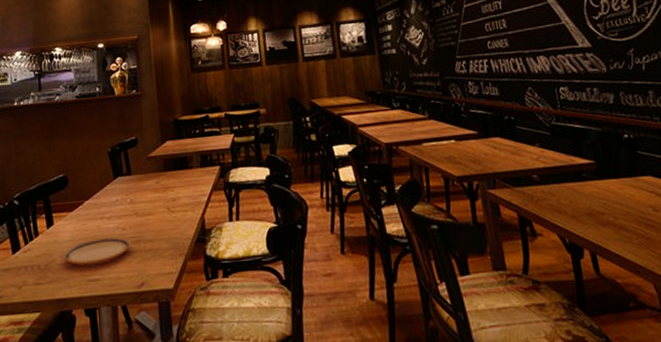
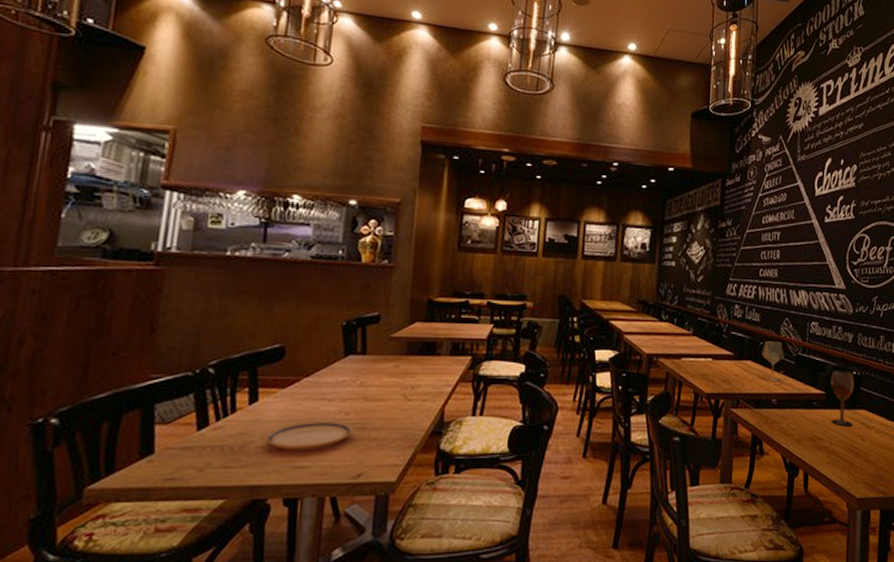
wine glass: none [509,113,539,157] -> present [762,341,784,382]
wine glass: none [597,135,638,197] -> present [830,370,854,427]

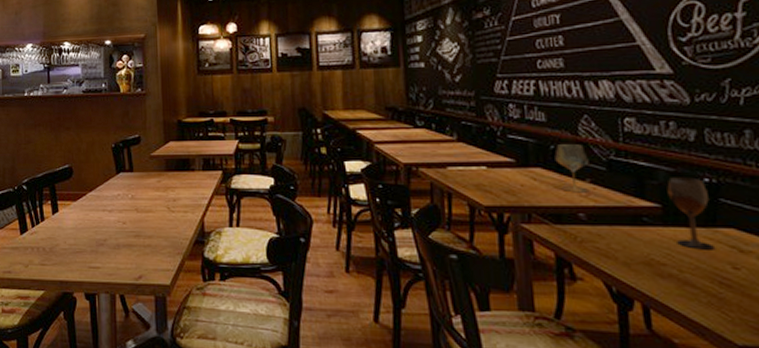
plate: present [265,420,354,452] -> none [66,228,131,254]

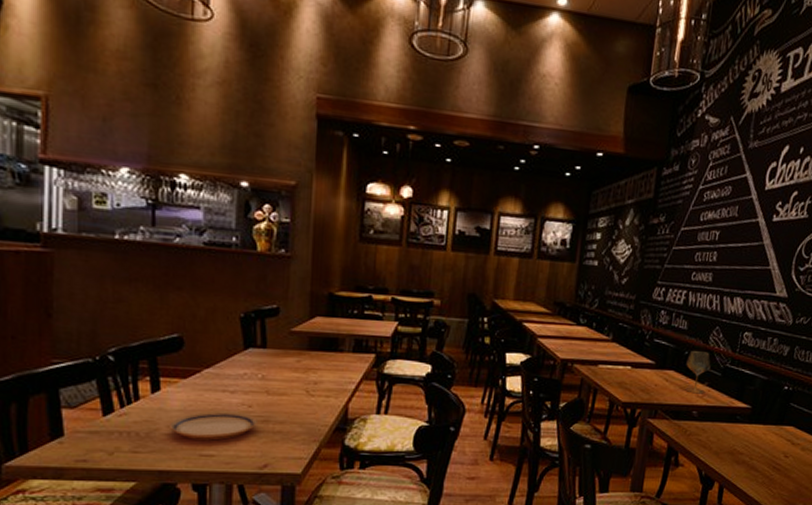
plate: none [66,228,131,254] -> present [170,411,257,441]
wine glass: present [667,177,714,250] -> none [754,384,785,443]

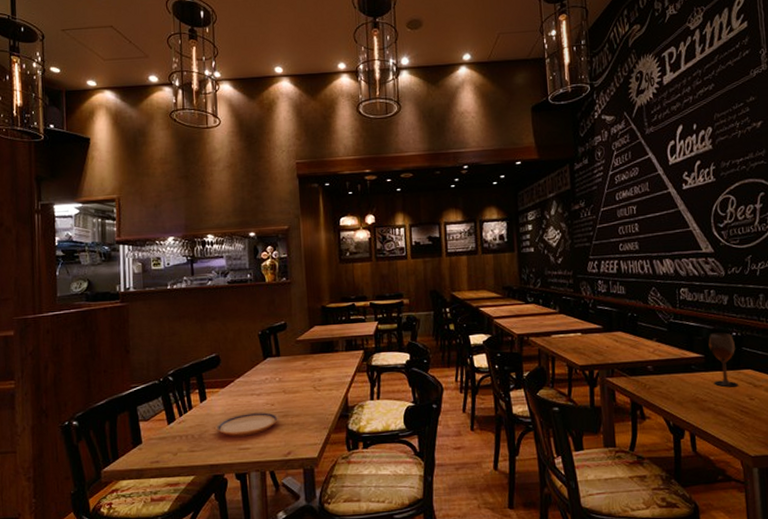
wine glass: present [685,351,711,394] -> none [631,311,655,350]
wine glass: none [754,384,785,443] -> present [708,332,738,387]

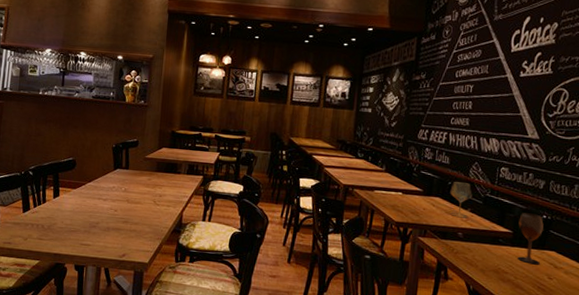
plate: present [215,410,279,437] -> none [63,213,120,234]
wine glass: none [631,311,655,350] -> present [450,182,473,219]

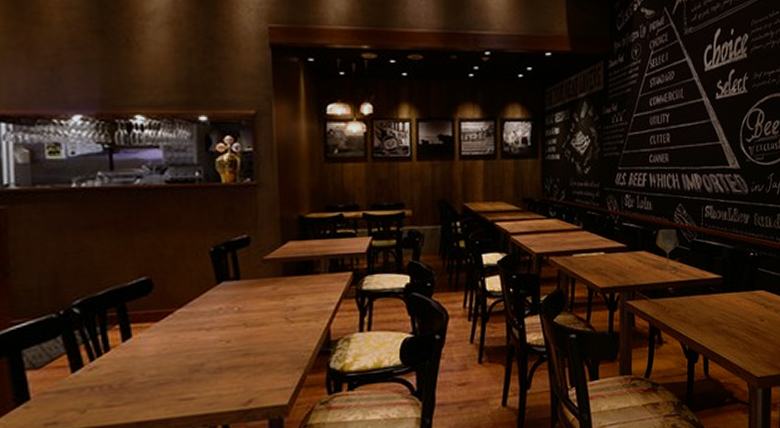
wine glass: present [517,212,544,265] -> none [727,252,752,309]

